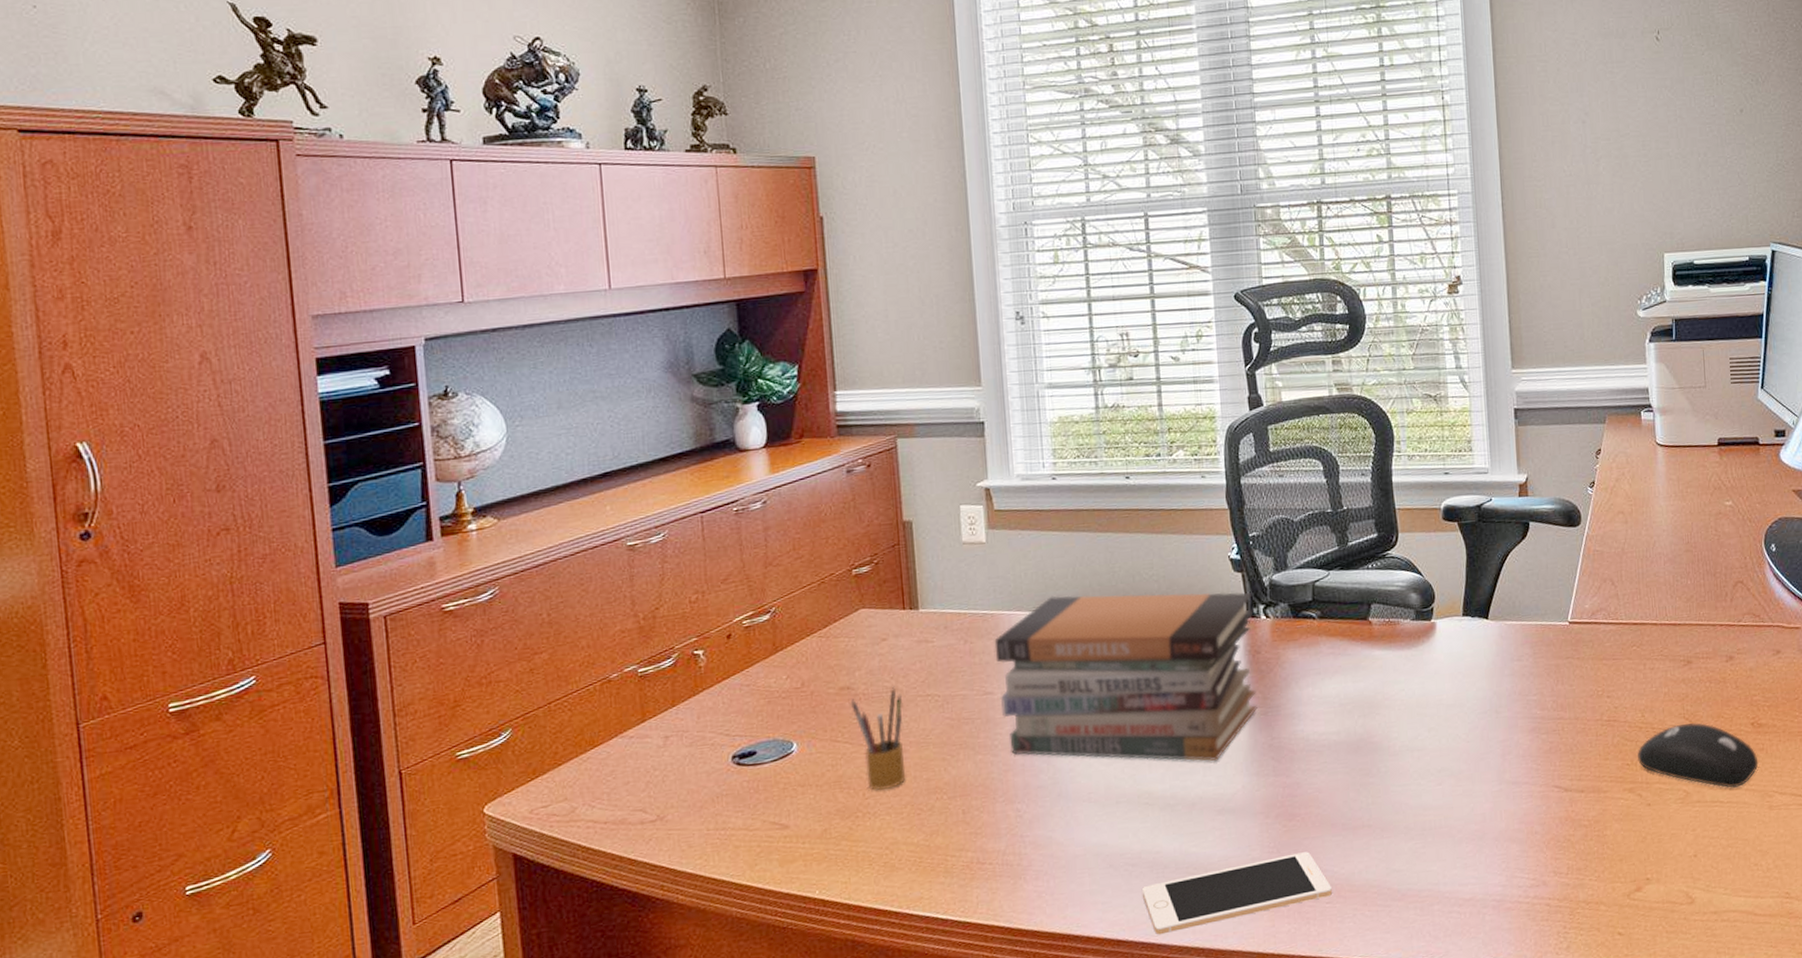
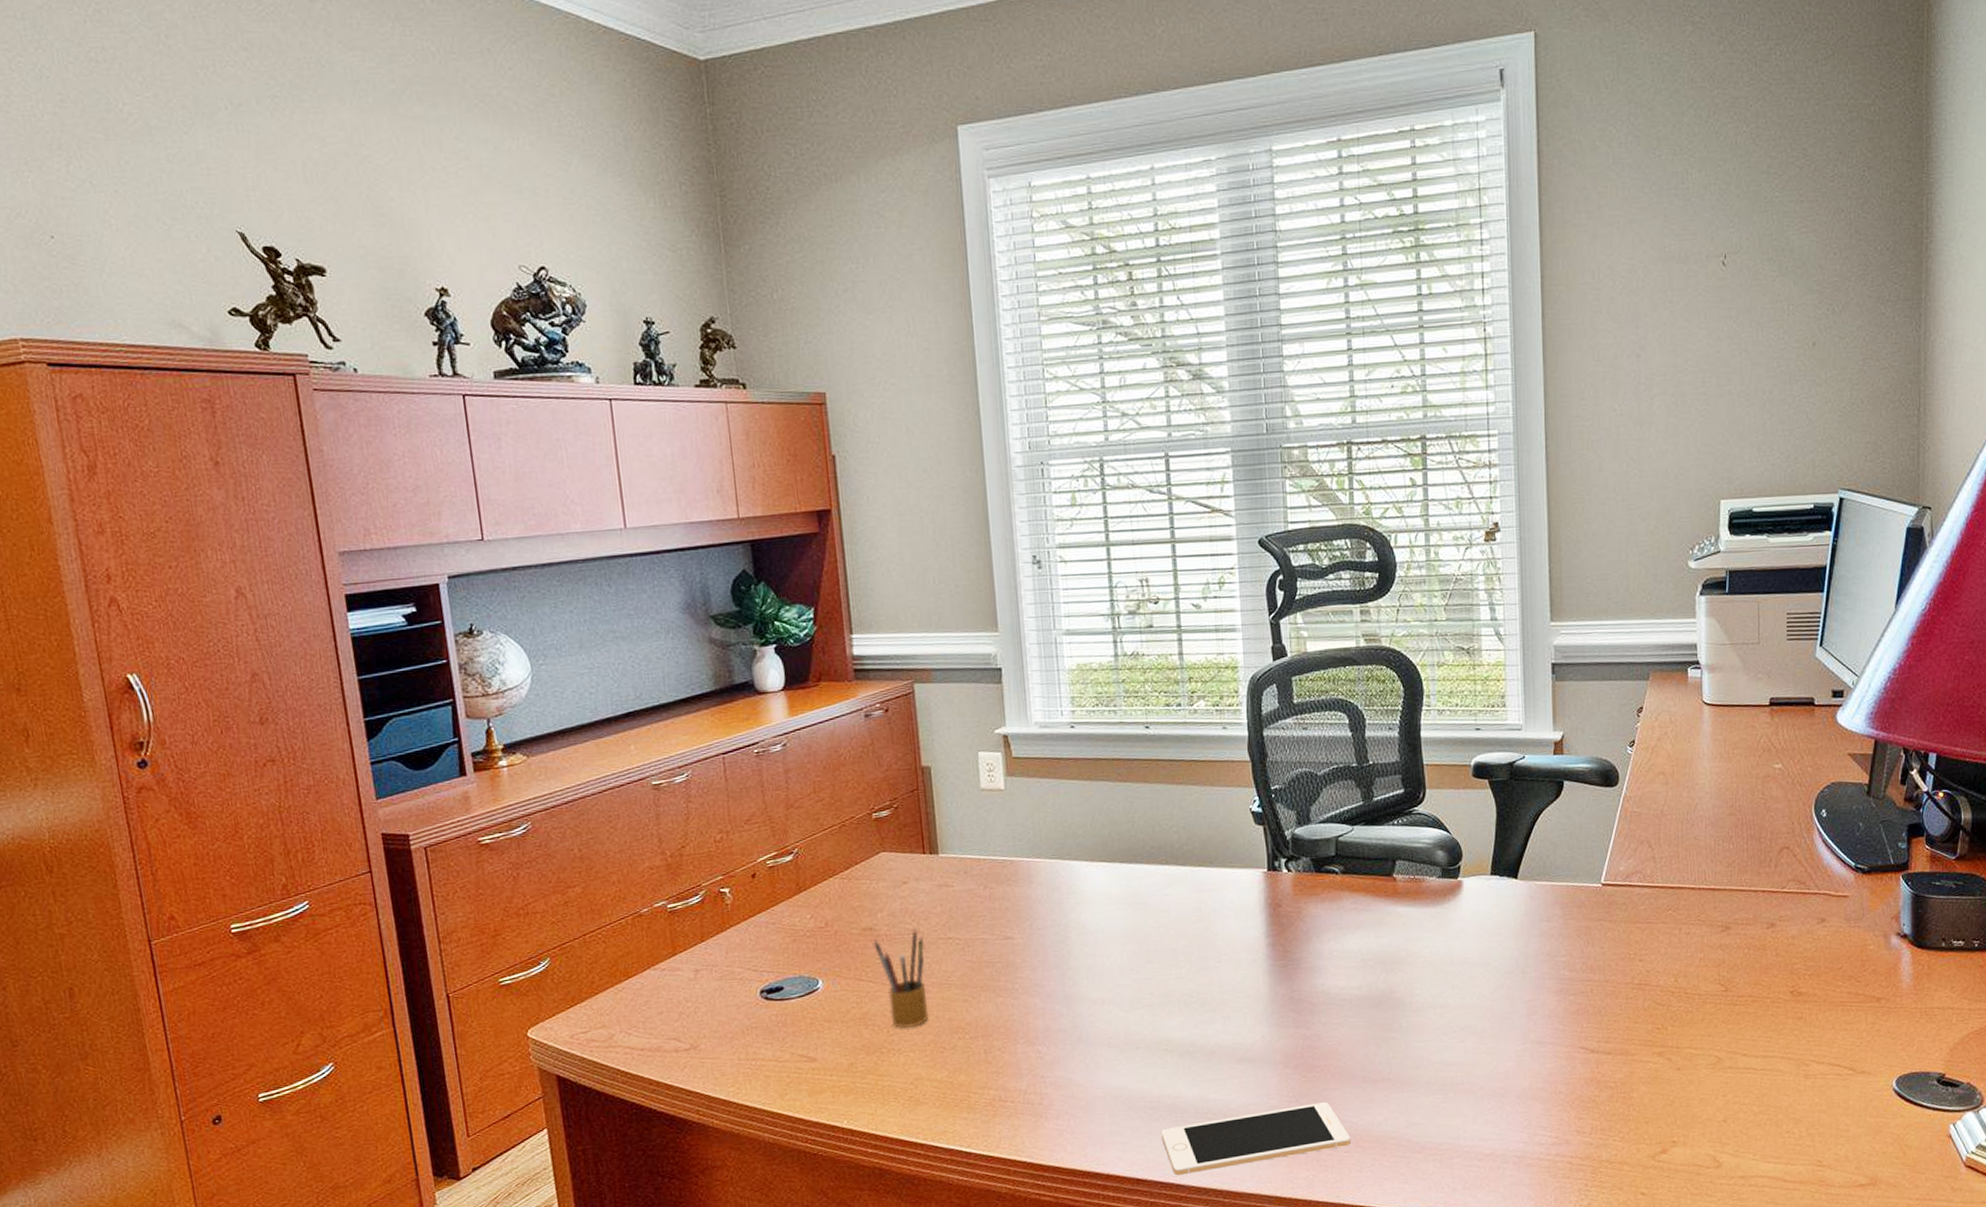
book stack: present [994,592,1258,762] -> none [1014,844,1278,1012]
computer mouse: present [1638,723,1759,788] -> none [1669,989,1796,1056]

